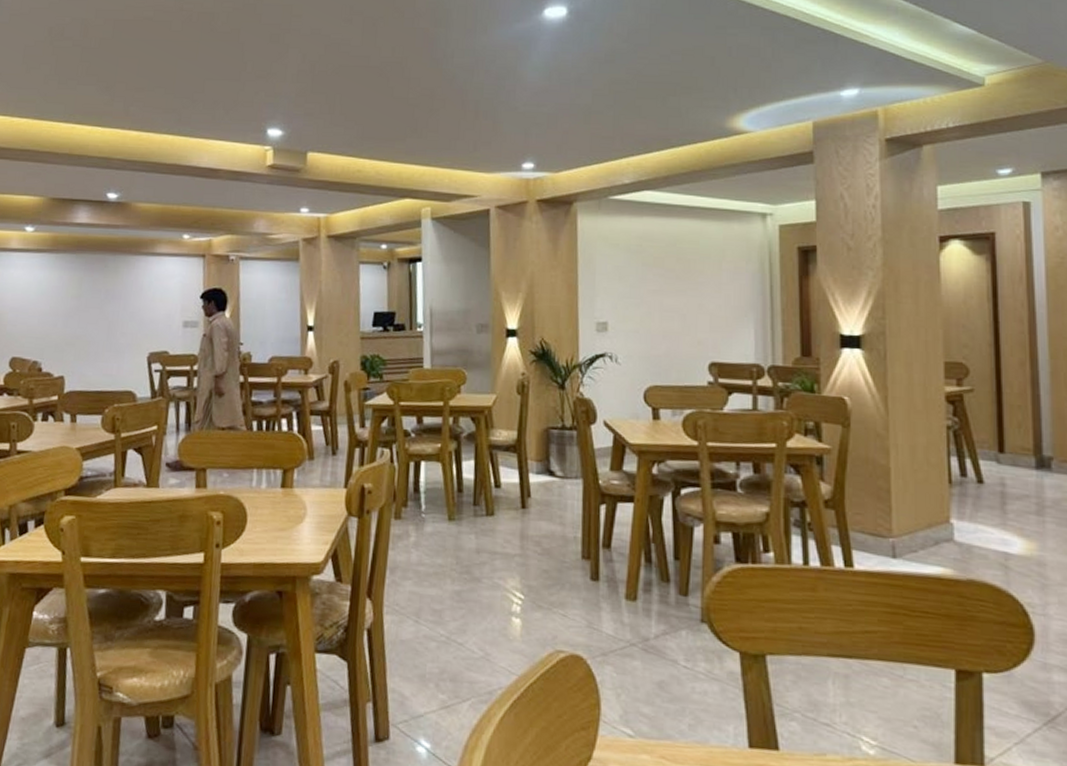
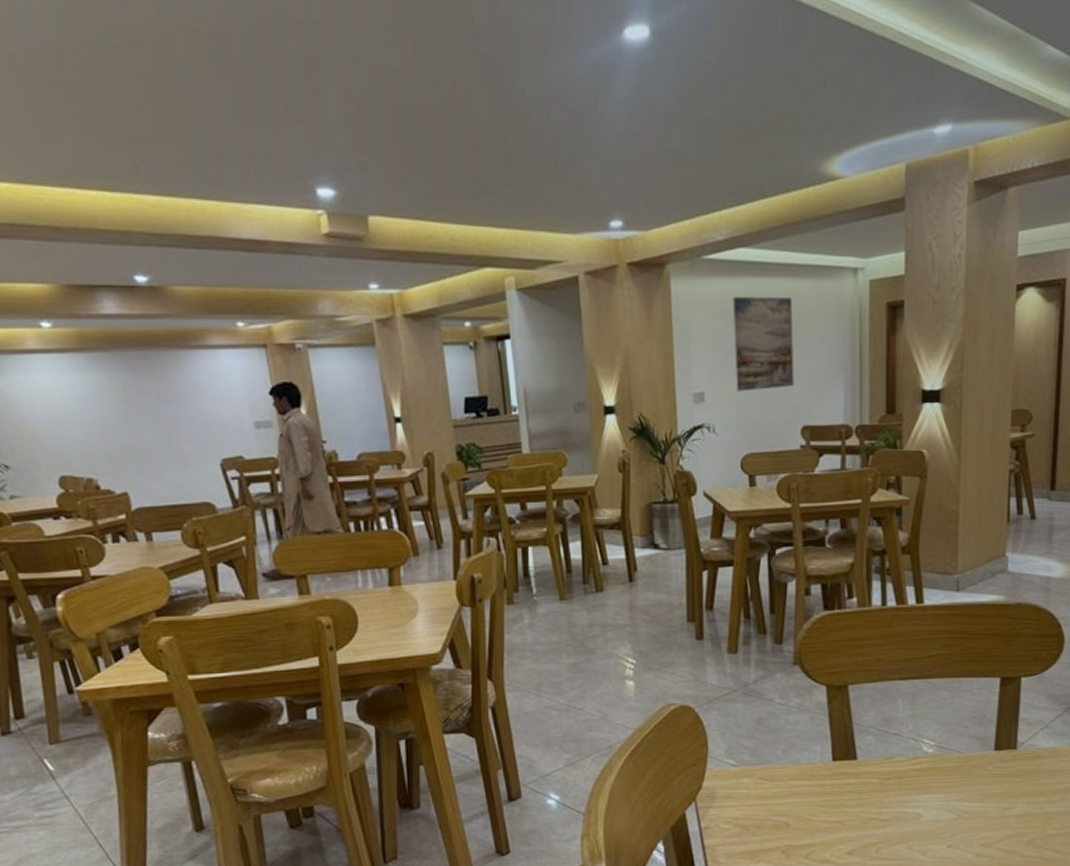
wall art: none [638,234,701,324] -> present [733,296,794,392]

